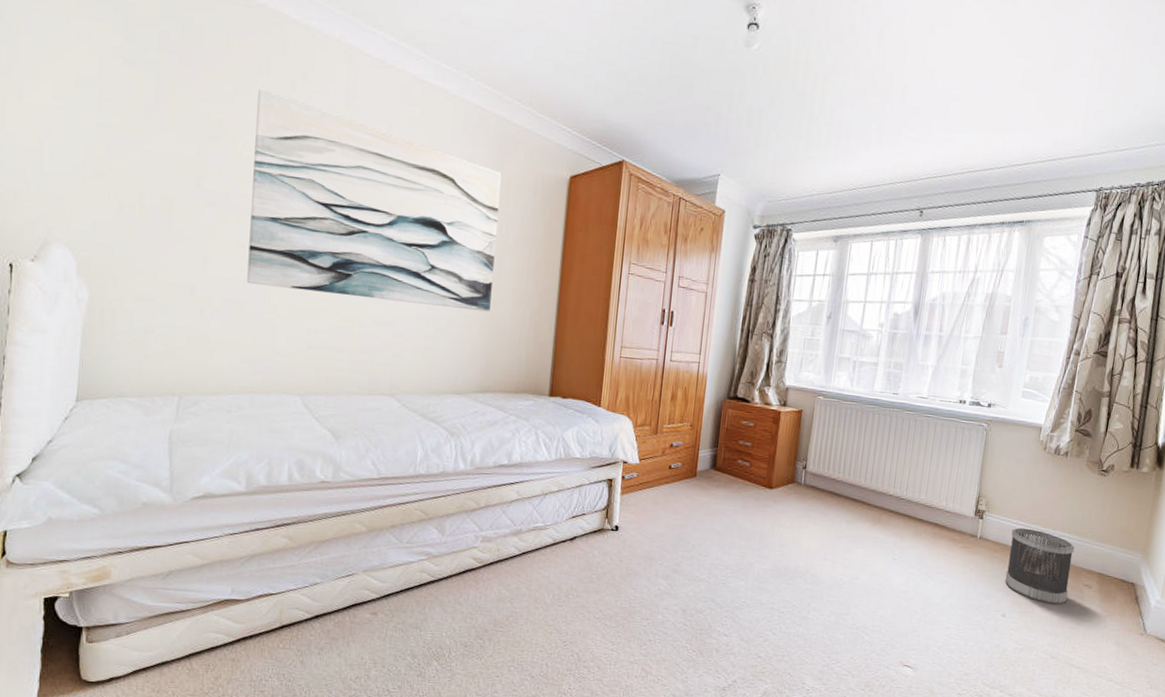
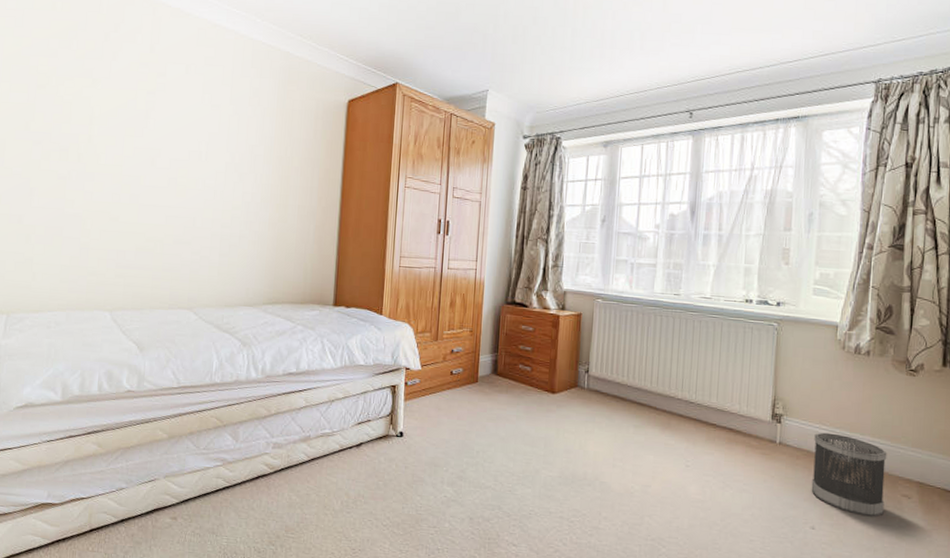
wall art: present [247,88,502,312] -> none [65,41,286,229]

